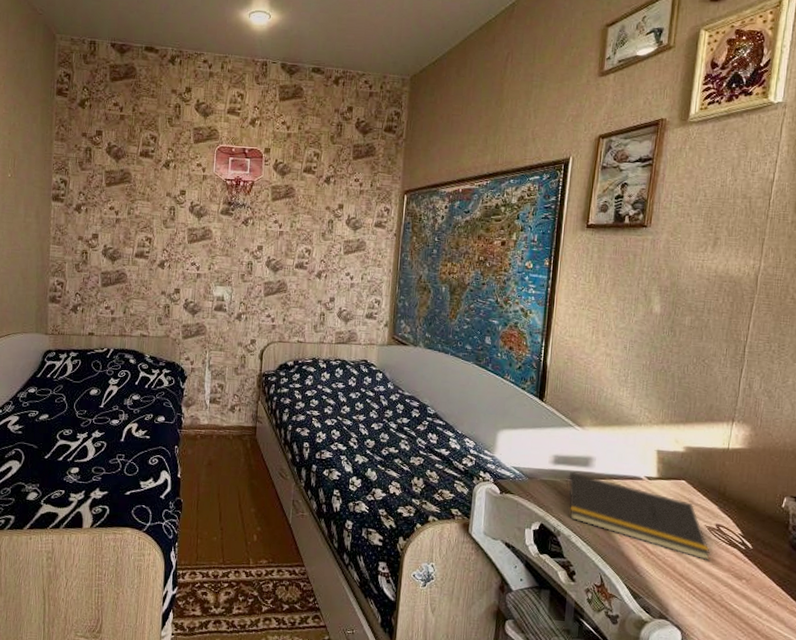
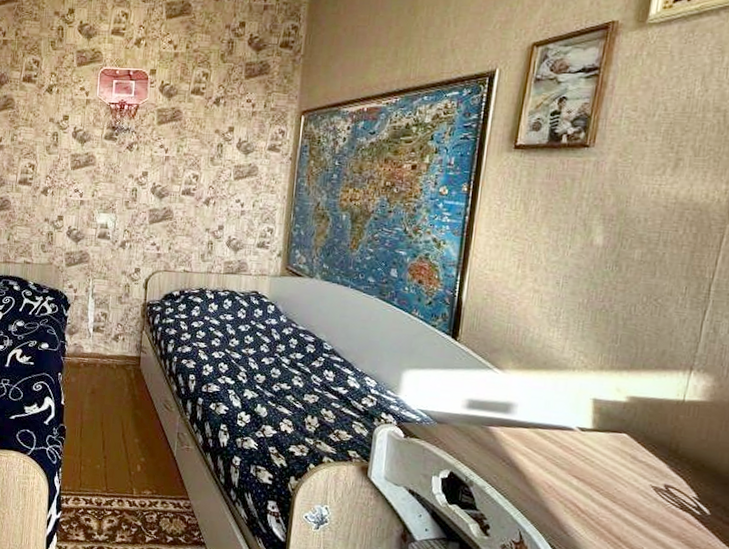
notepad: present [565,471,711,561] -> none [480,418,657,525]

